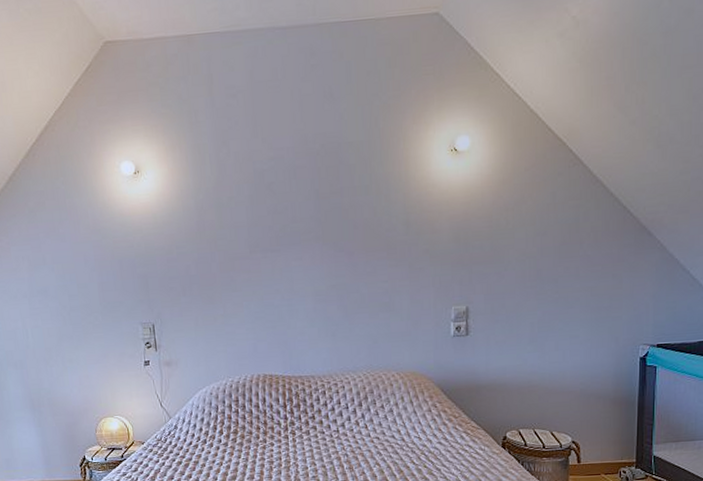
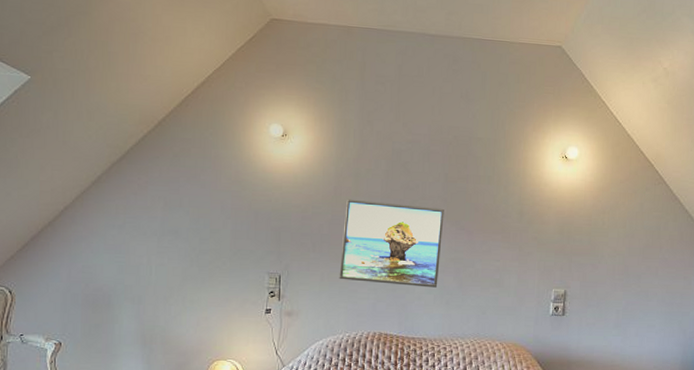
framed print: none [211,230,321,322] -> present [339,199,444,288]

